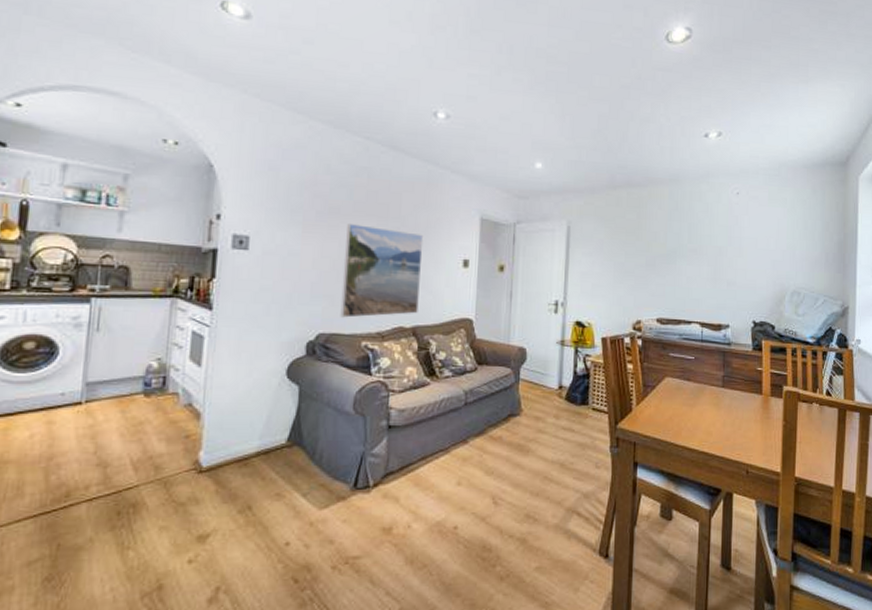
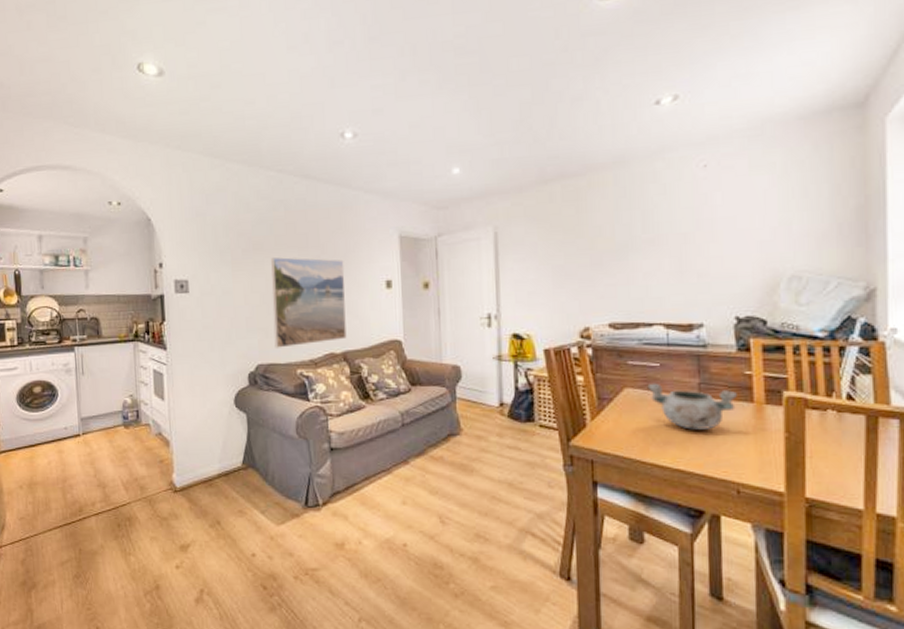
decorative bowl: none [683,373,751,417] -> present [647,383,737,430]

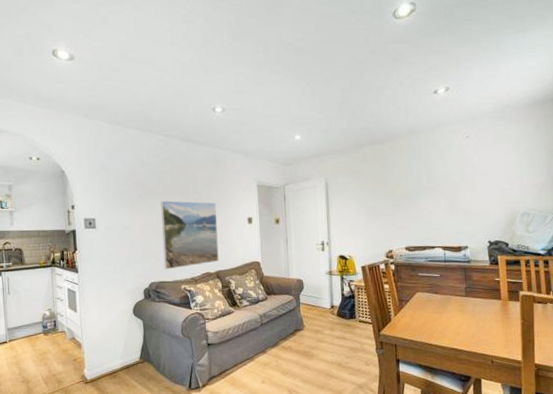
decorative bowl: present [647,383,737,430] -> none [432,288,490,320]

